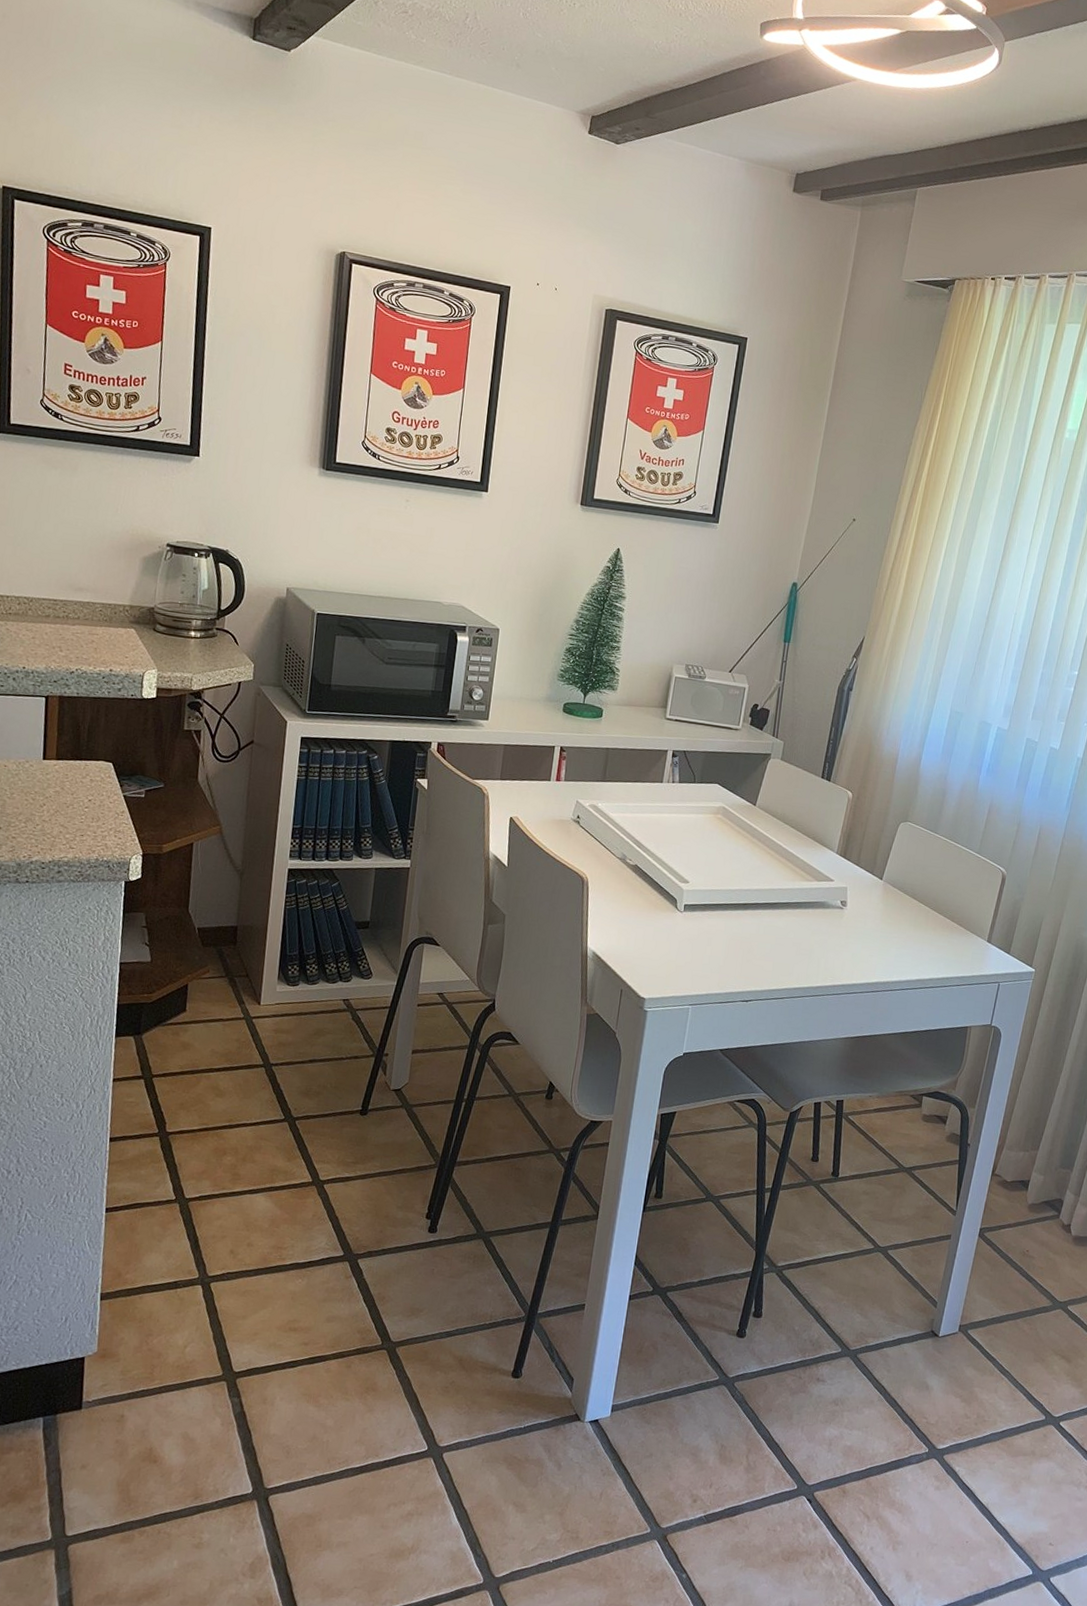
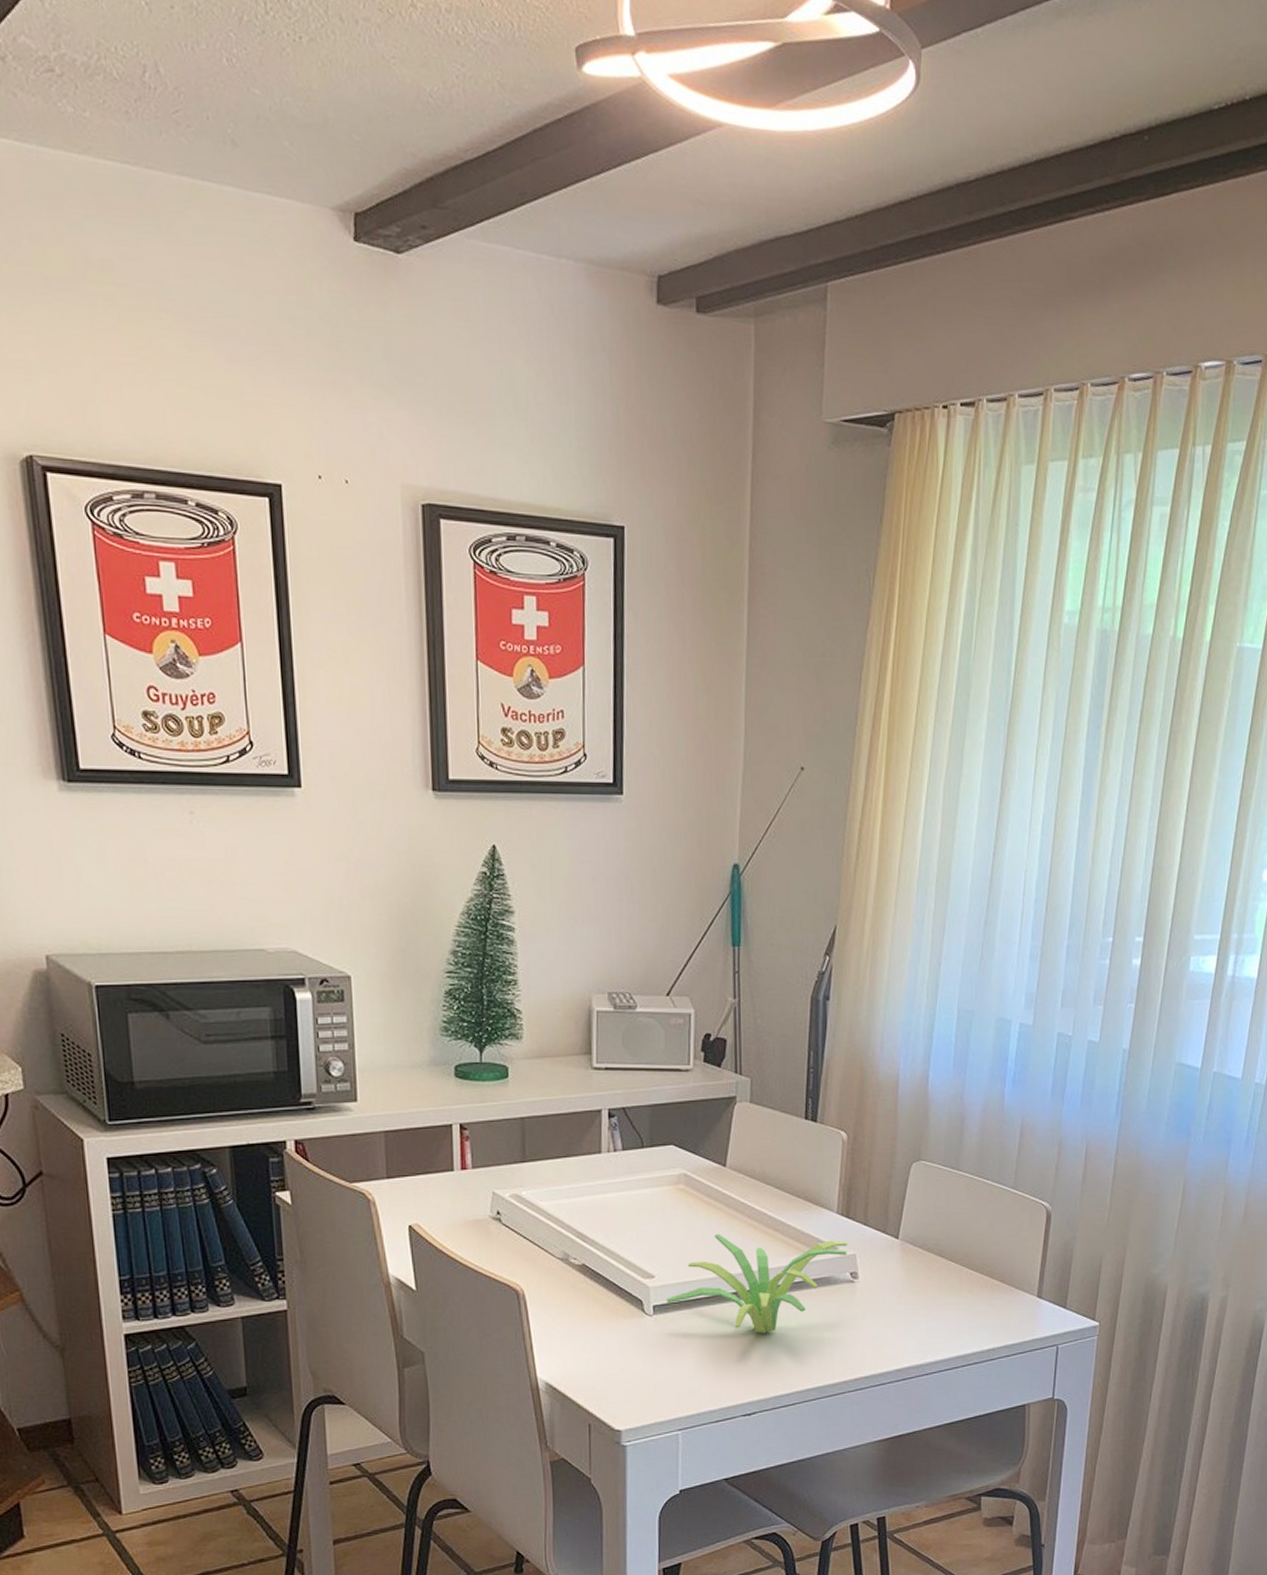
plant: none [695,856,842,939] -> present [665,1233,847,1333]

